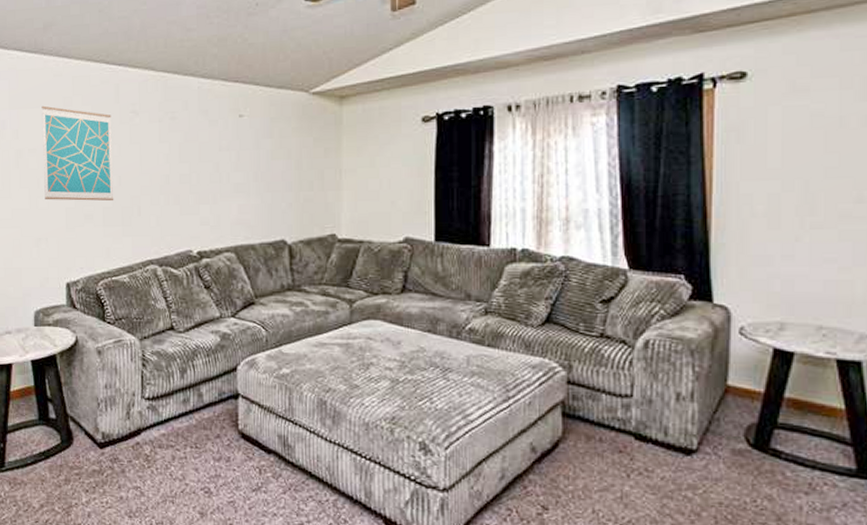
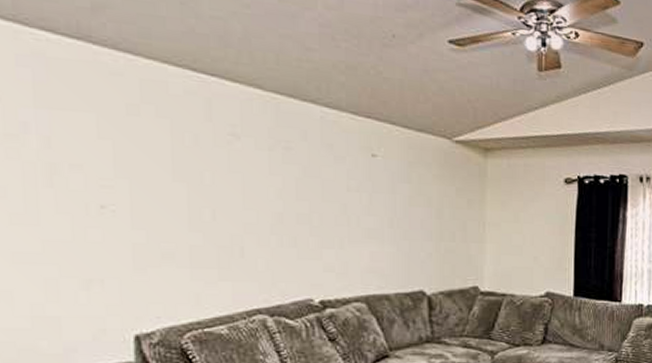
wall art: present [41,105,114,202] -> none [90,110,206,239]

